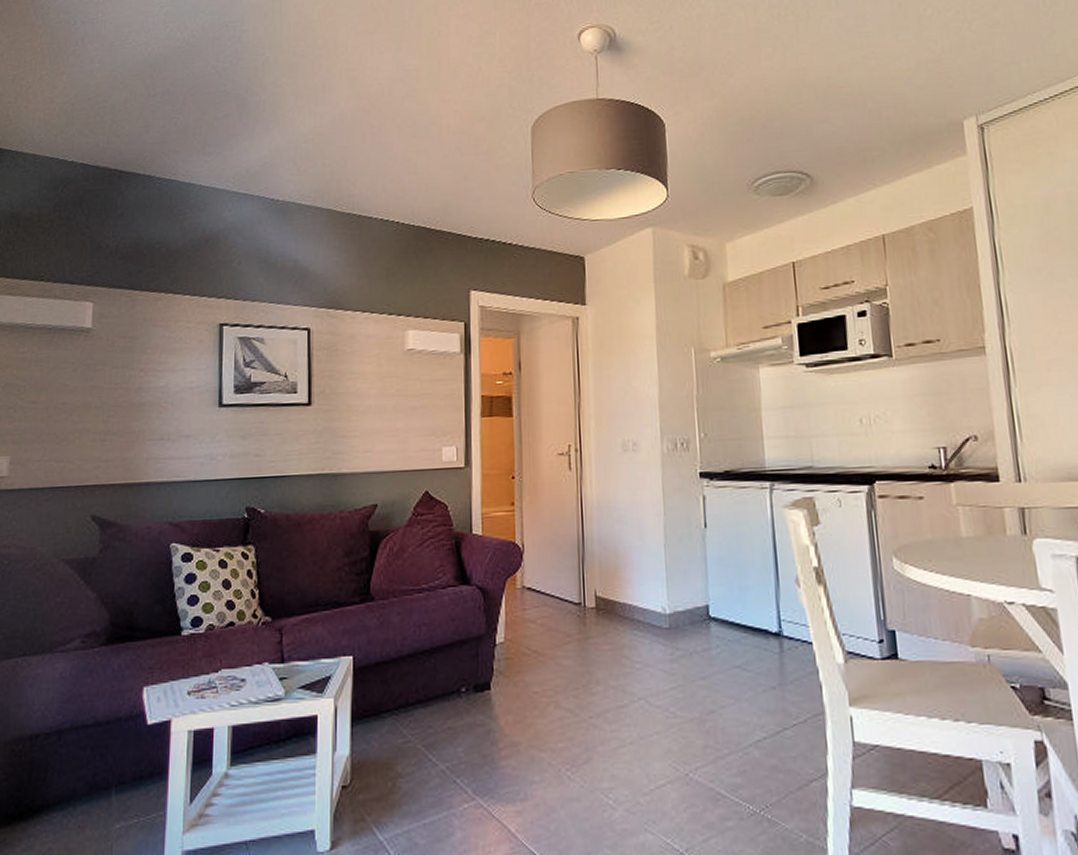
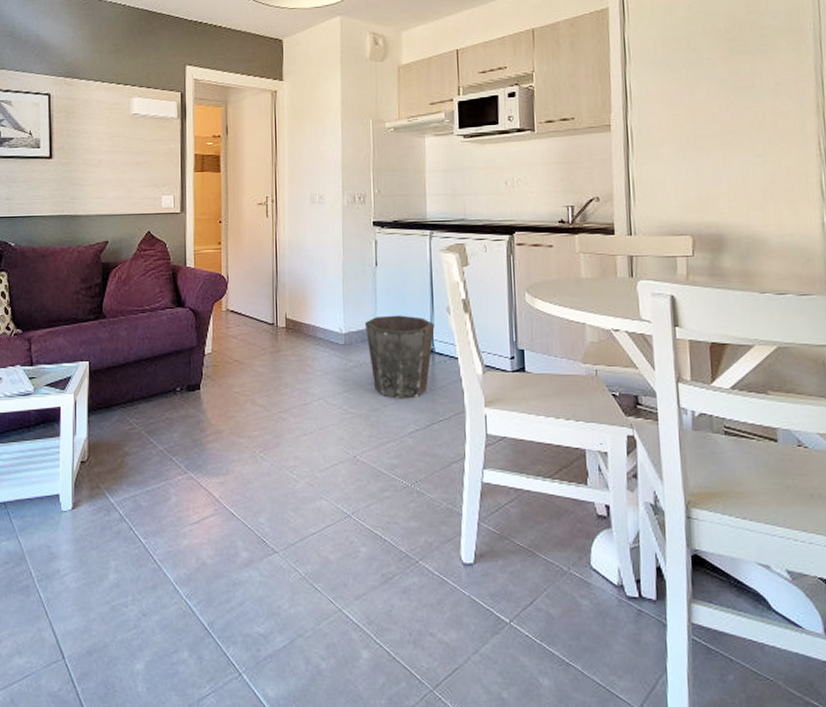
waste bin: none [693,589,782,698] -> present [364,315,435,399]

